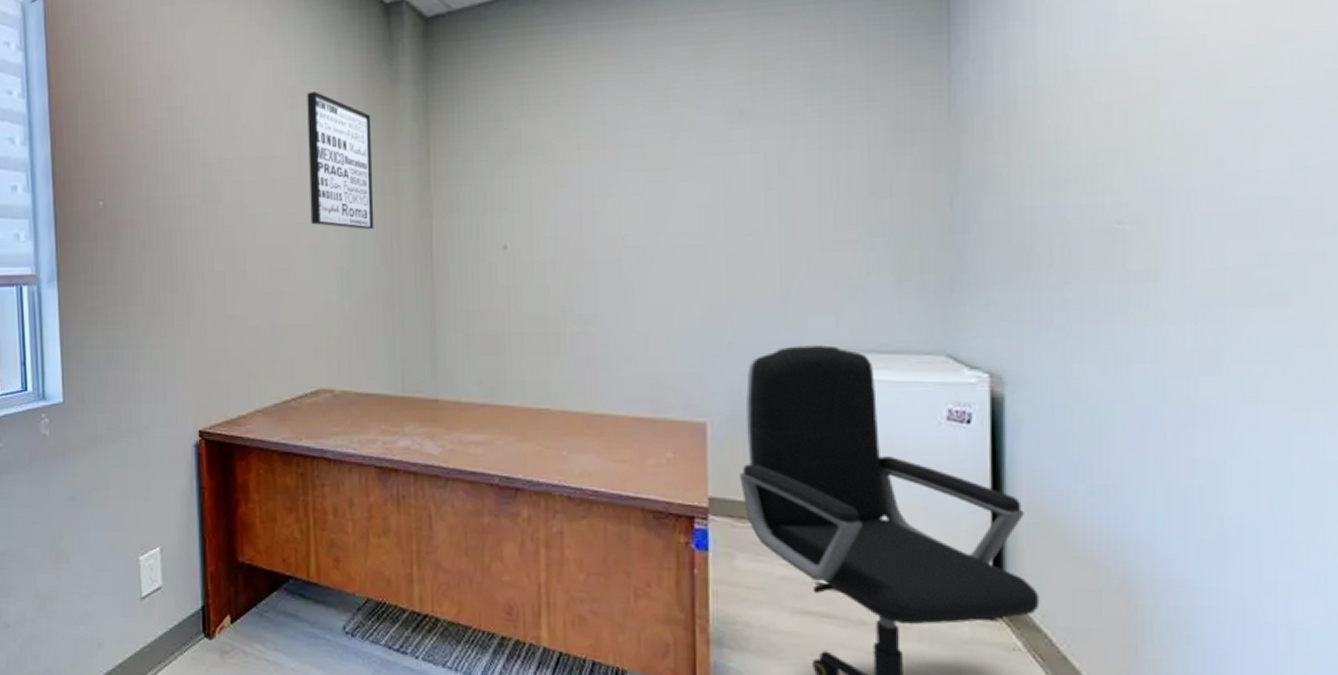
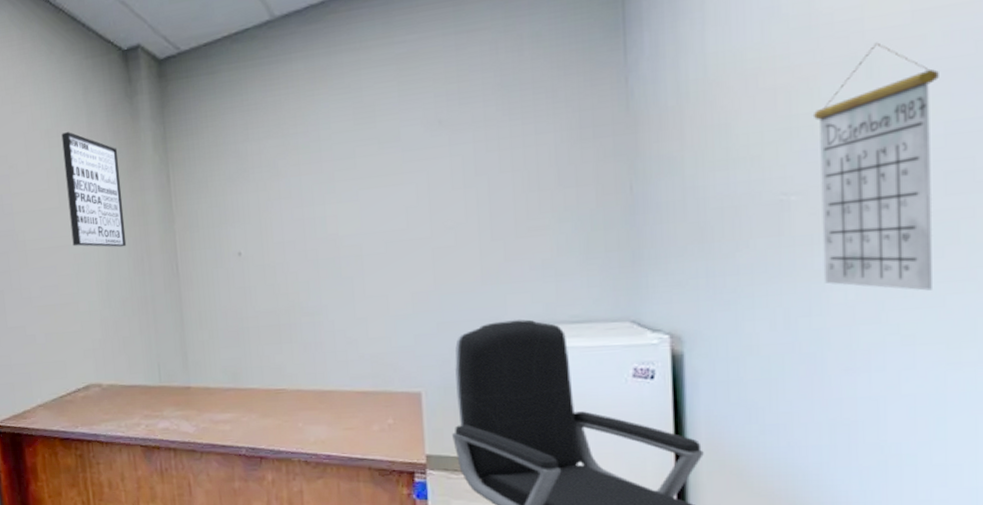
calendar: none [1150,62,1286,342] -> present [812,42,939,291]

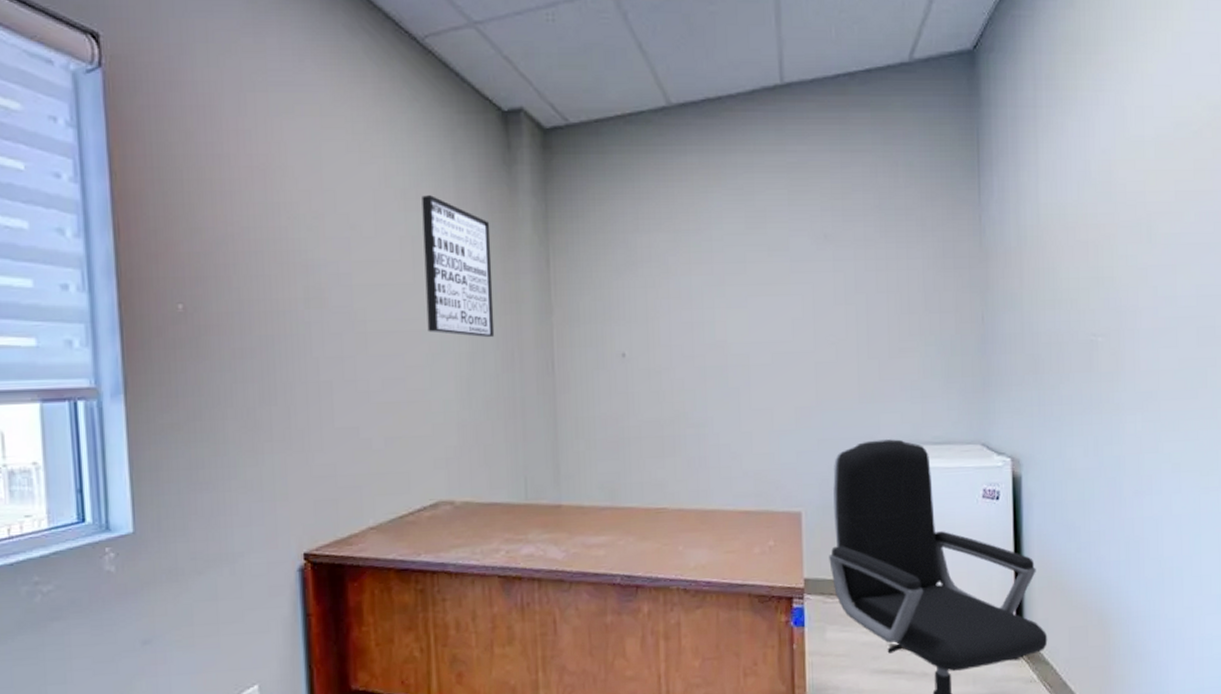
calendar: present [812,42,939,291] -> none [1112,213,1193,426]

